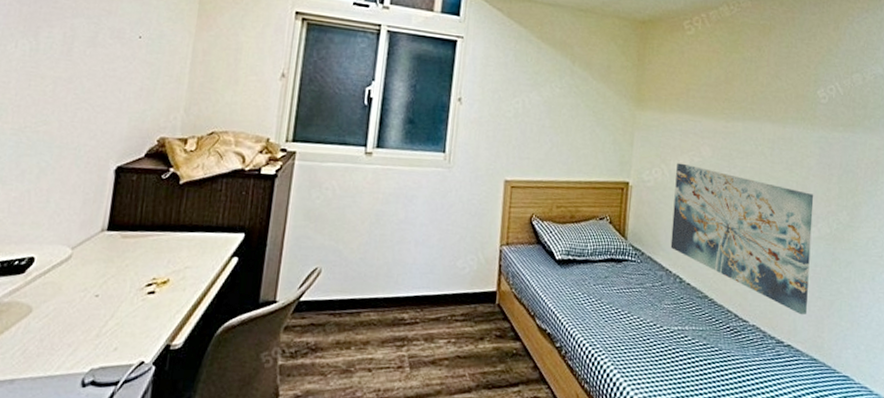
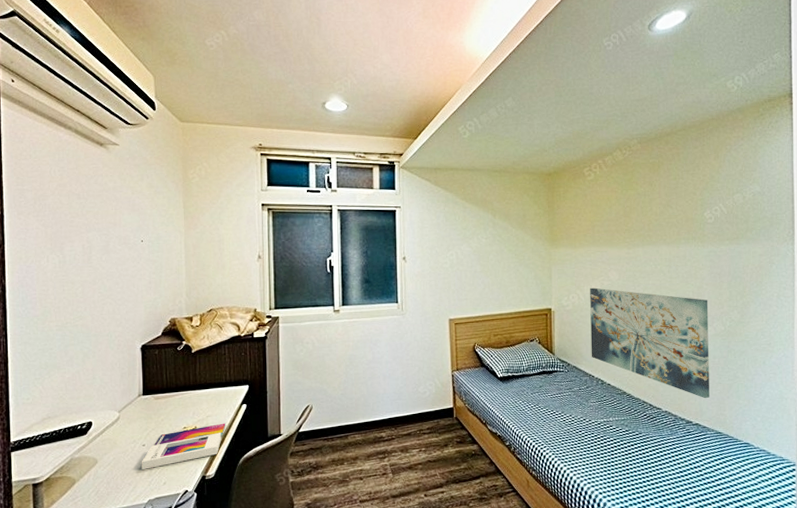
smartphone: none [88,278,208,329] -> present [141,423,226,470]

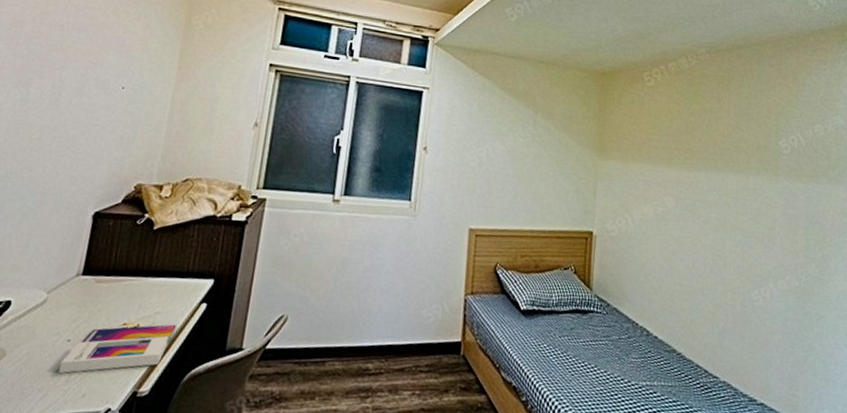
wall art: present [590,287,709,399] -> none [636,212,781,372]

